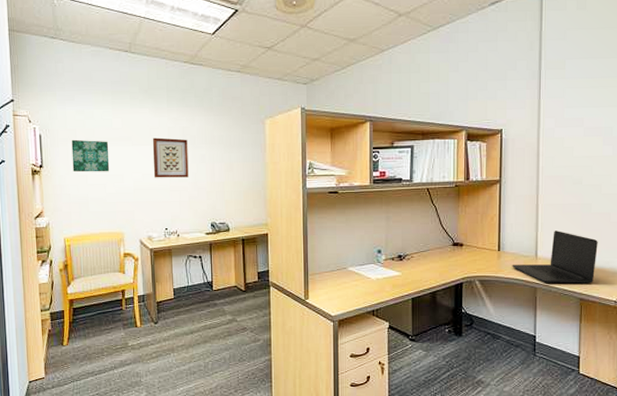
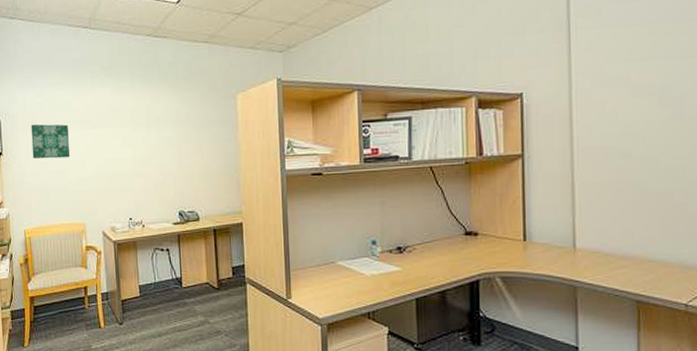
wall art: present [152,137,189,178] -> none [114,118,154,163]
laptop: present [512,231,598,284] -> none [542,215,658,282]

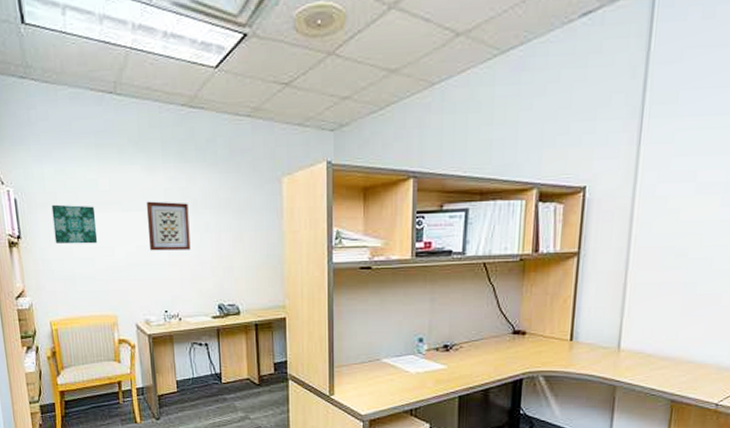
wall art: none [114,118,154,163] -> present [146,201,191,251]

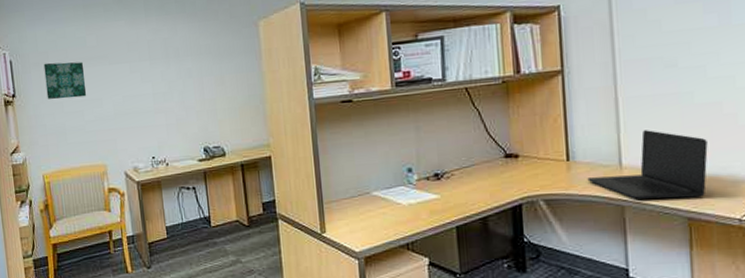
wall art: present [146,201,191,251] -> none [131,52,175,100]
laptop: none [586,316,701,382] -> present [587,130,708,199]

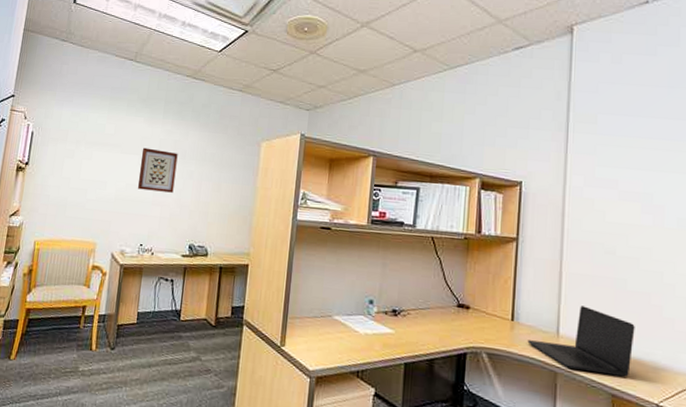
wall art: present [43,61,87,100] -> none [57,140,98,177]
wall art: none [131,52,175,100] -> present [138,147,178,193]

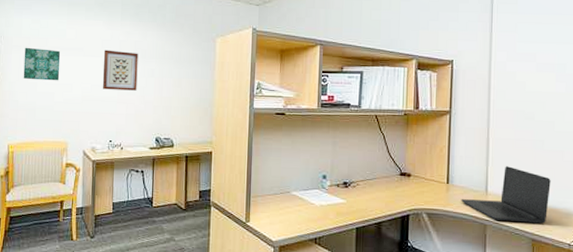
wall art: none [57,140,98,177] -> present [23,47,61,81]

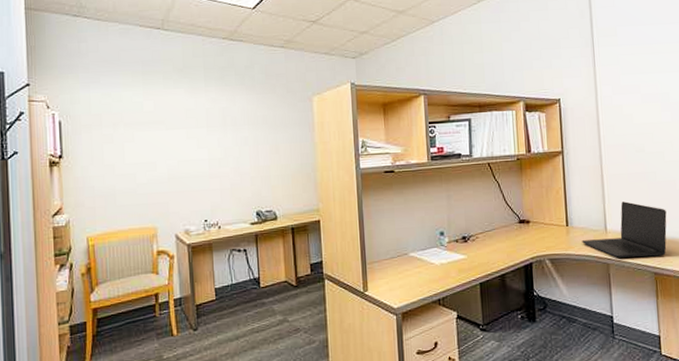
wall art: present [23,47,61,81] -> none [96,125,141,162]
wall art: present [102,50,138,91] -> none [188,120,230,165]

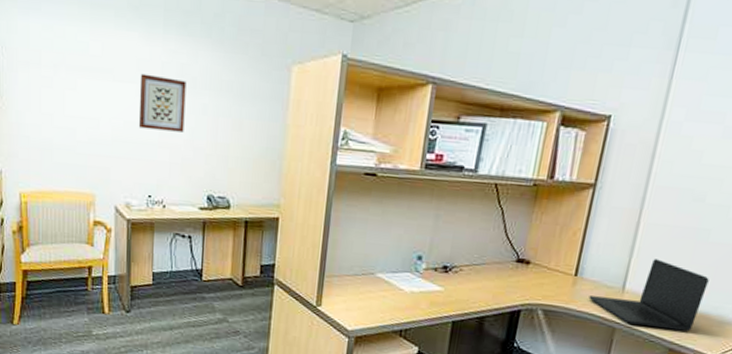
wall art: none [188,120,230,165] -> present [138,73,187,132]

